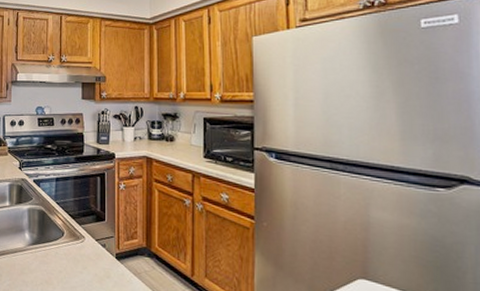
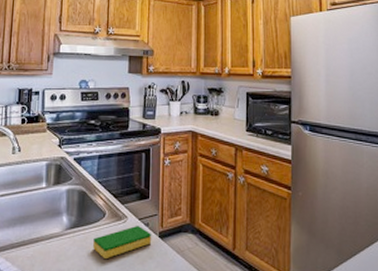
dish sponge: none [54,245,108,275] -> present [93,225,151,258]

